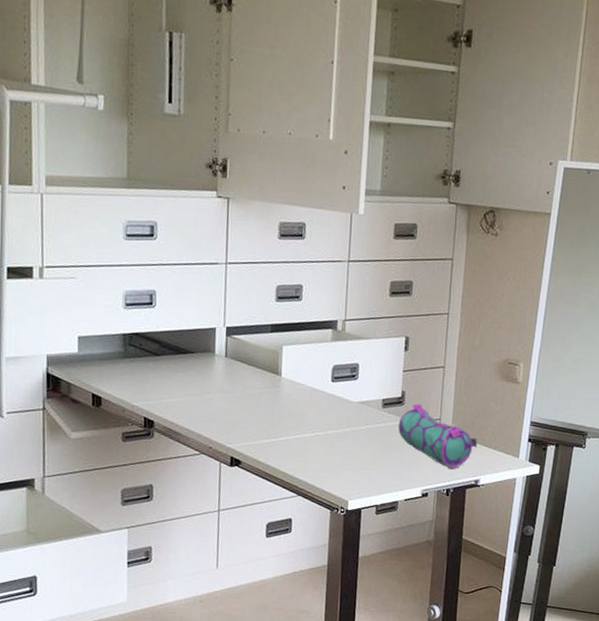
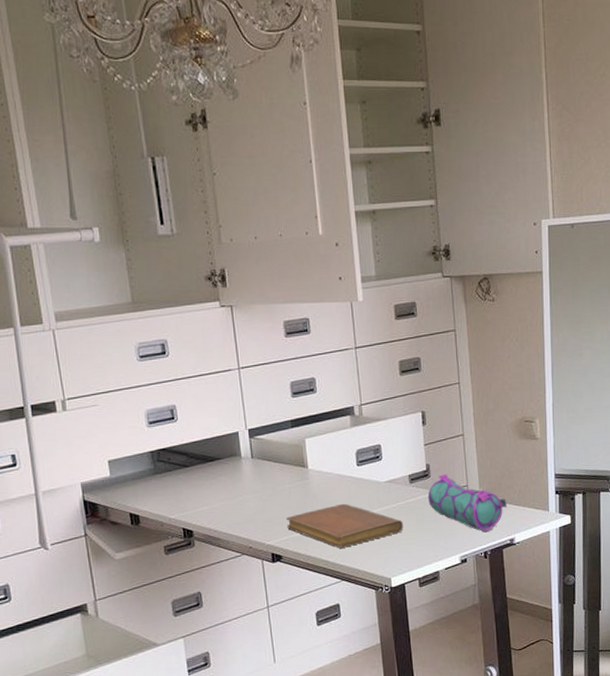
notebook: none [251,417,369,463] -> present [287,503,403,548]

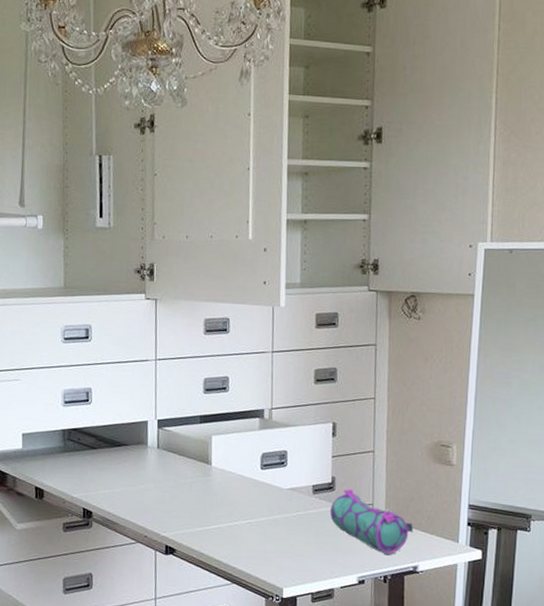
notebook: present [287,503,403,548] -> none [184,505,301,550]

